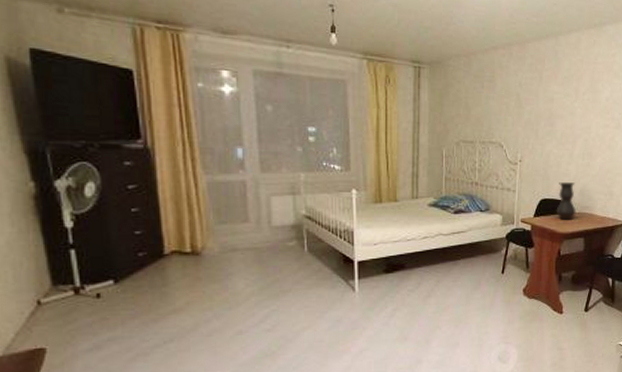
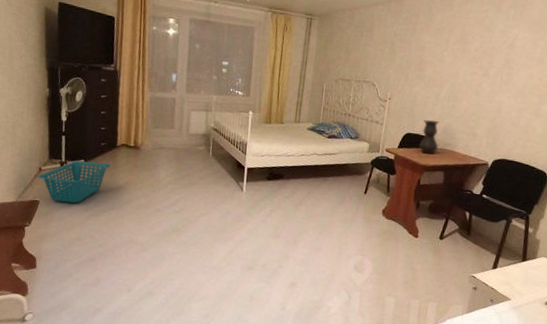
laundry basket: none [35,281,158,345] -> present [37,160,111,204]

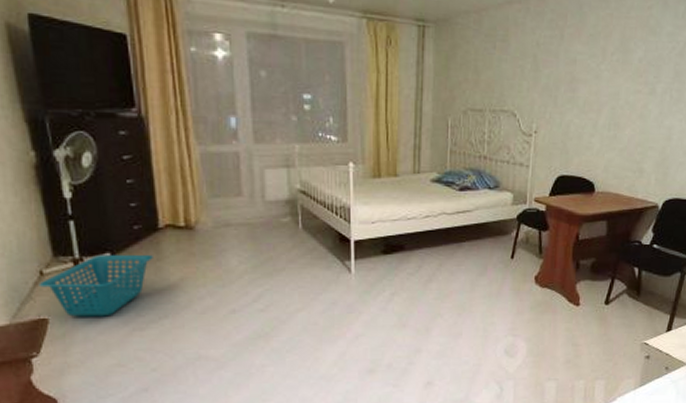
vase: present [419,120,440,155] -> none [575,157,599,202]

